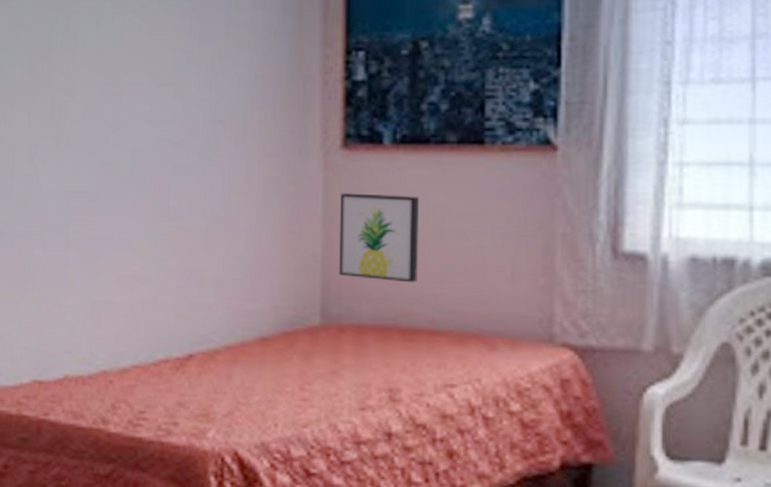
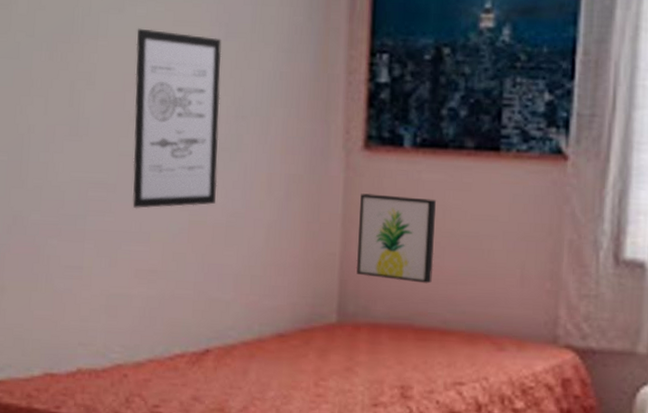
wall art: none [113,39,197,217] -> present [132,28,222,209]

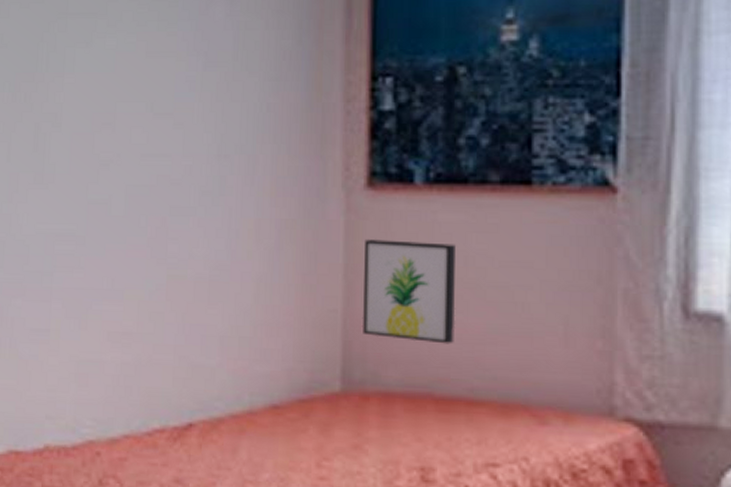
wall art: present [132,28,222,209] -> none [104,62,201,264]

